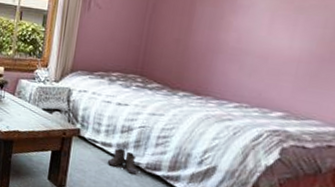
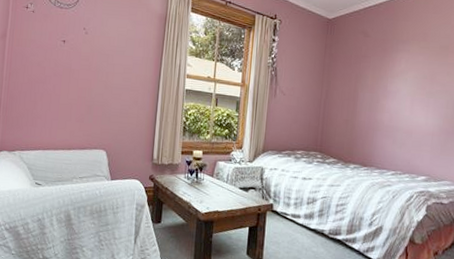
boots: present [107,148,137,175] -> none [297,218,322,242]

